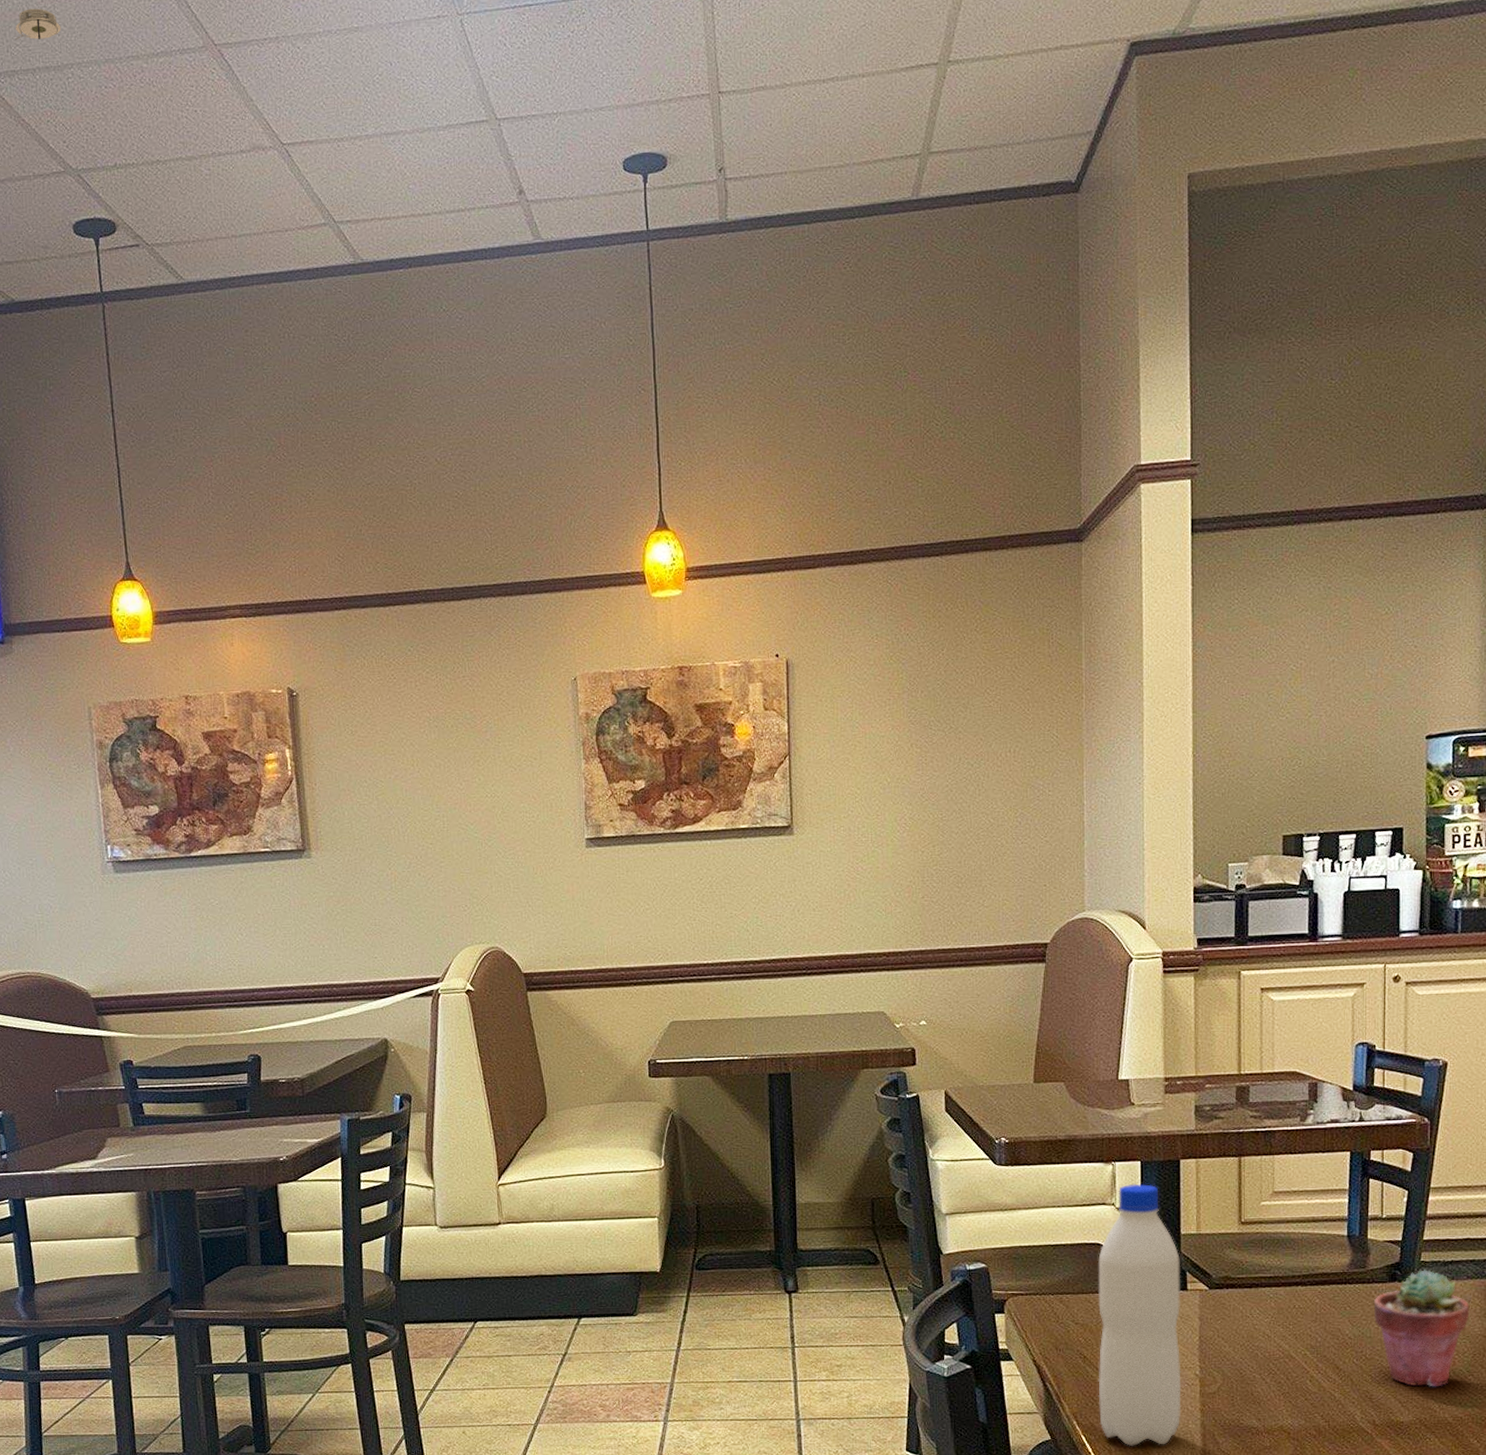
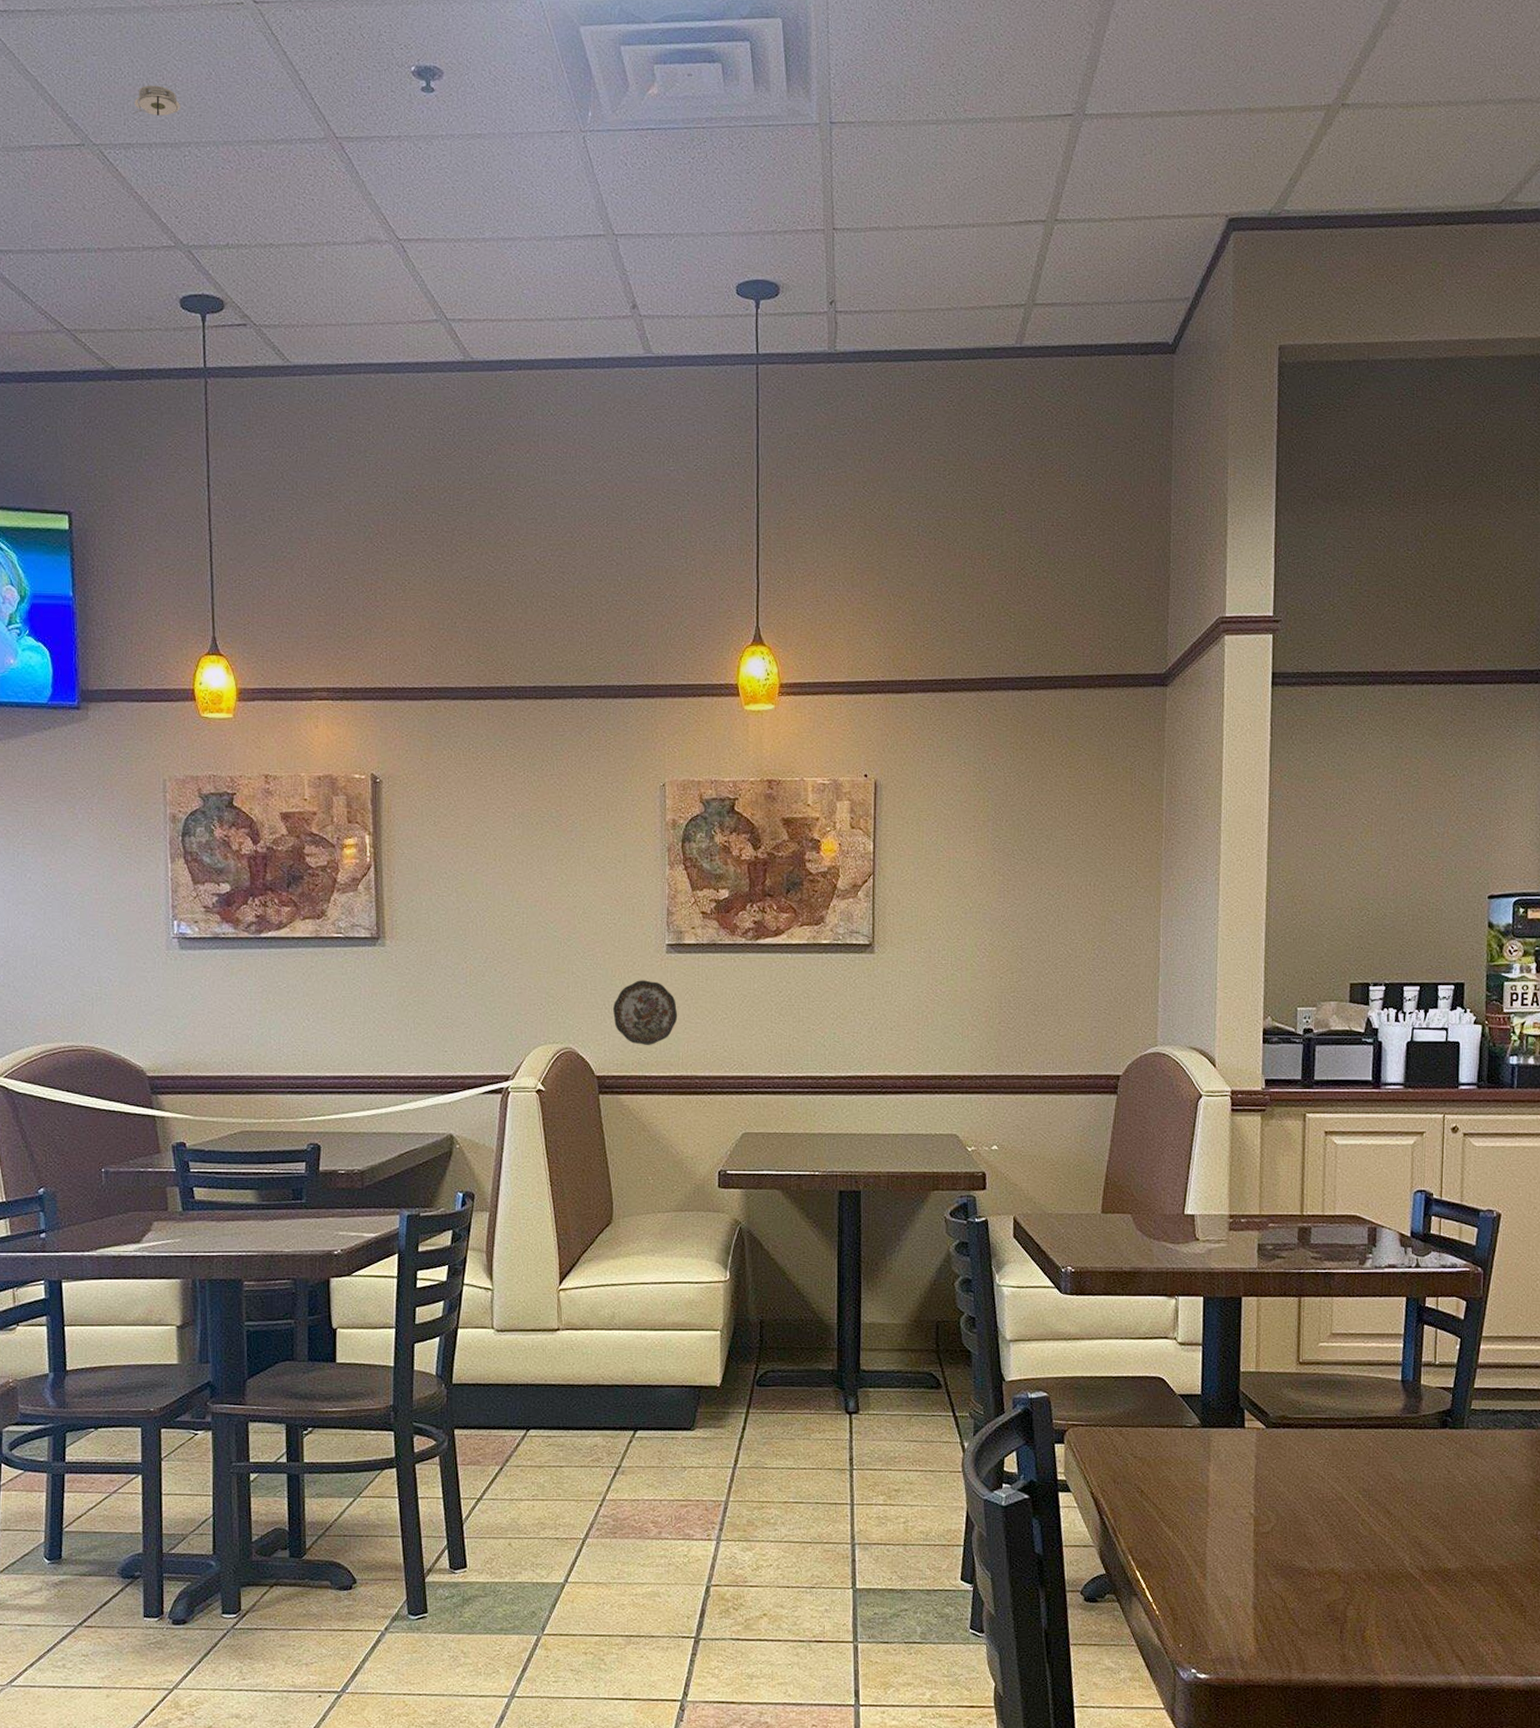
decorative plate: none [536,875,601,941] -> present [613,980,678,1046]
water bottle: present [1098,1183,1181,1446] -> none [1154,1319,1239,1584]
potted succulent: present [1373,1270,1470,1387] -> none [1424,1417,1517,1535]

